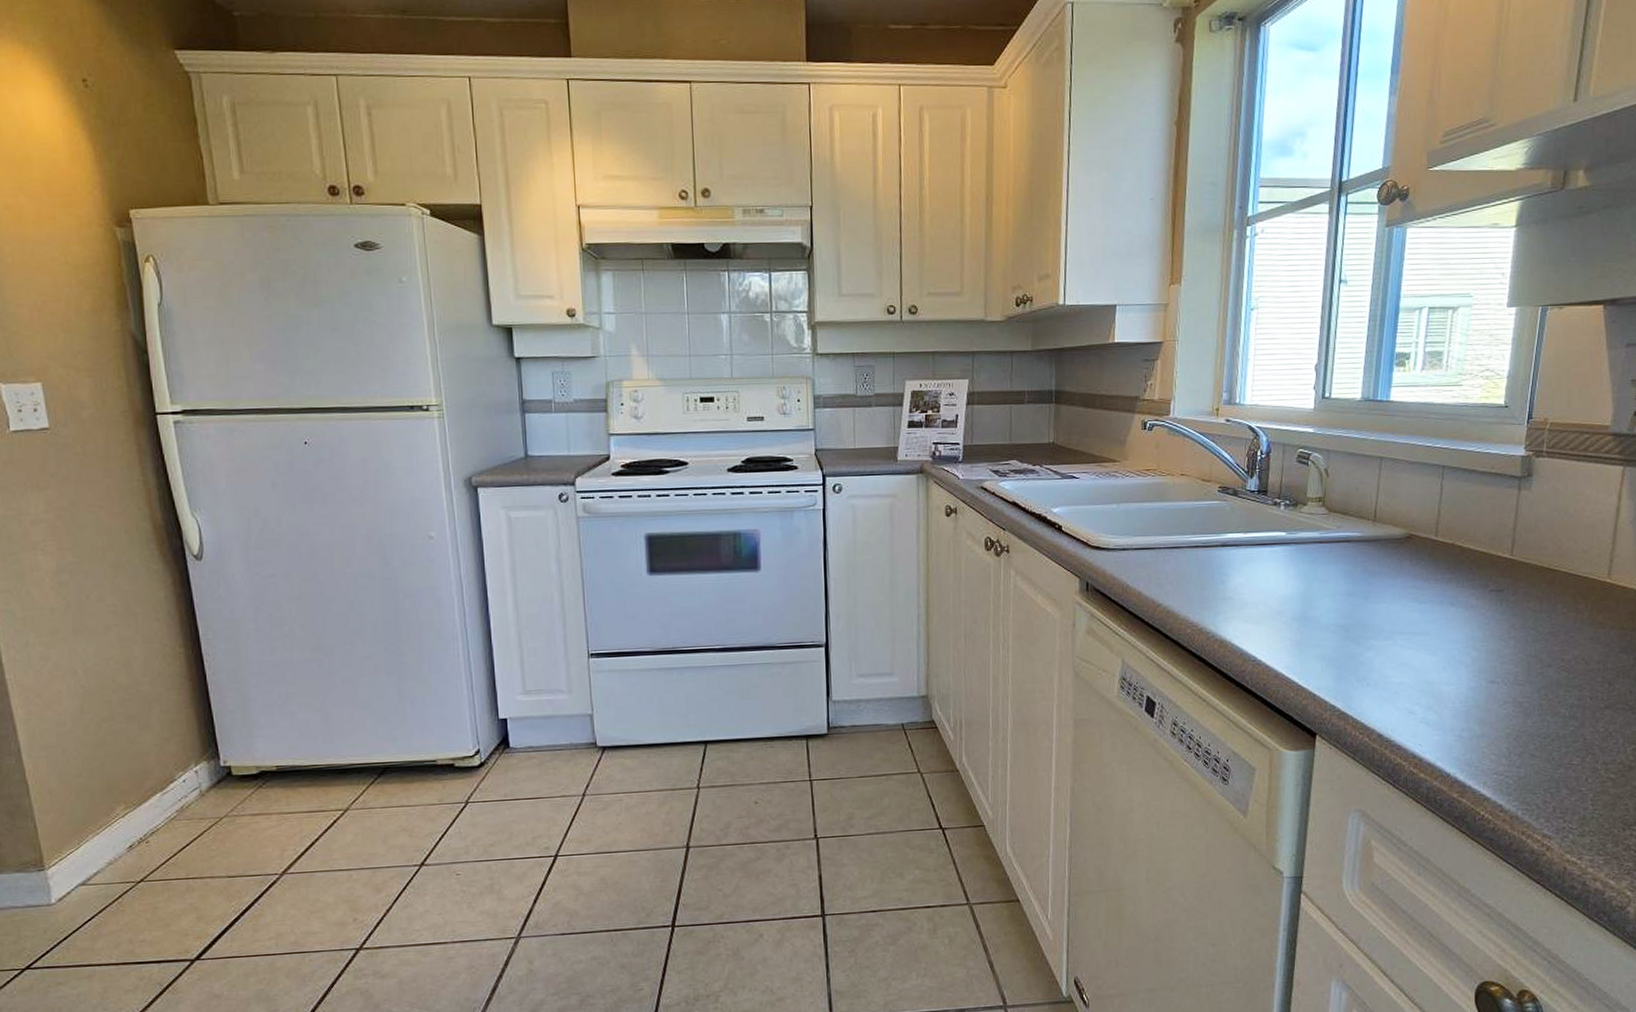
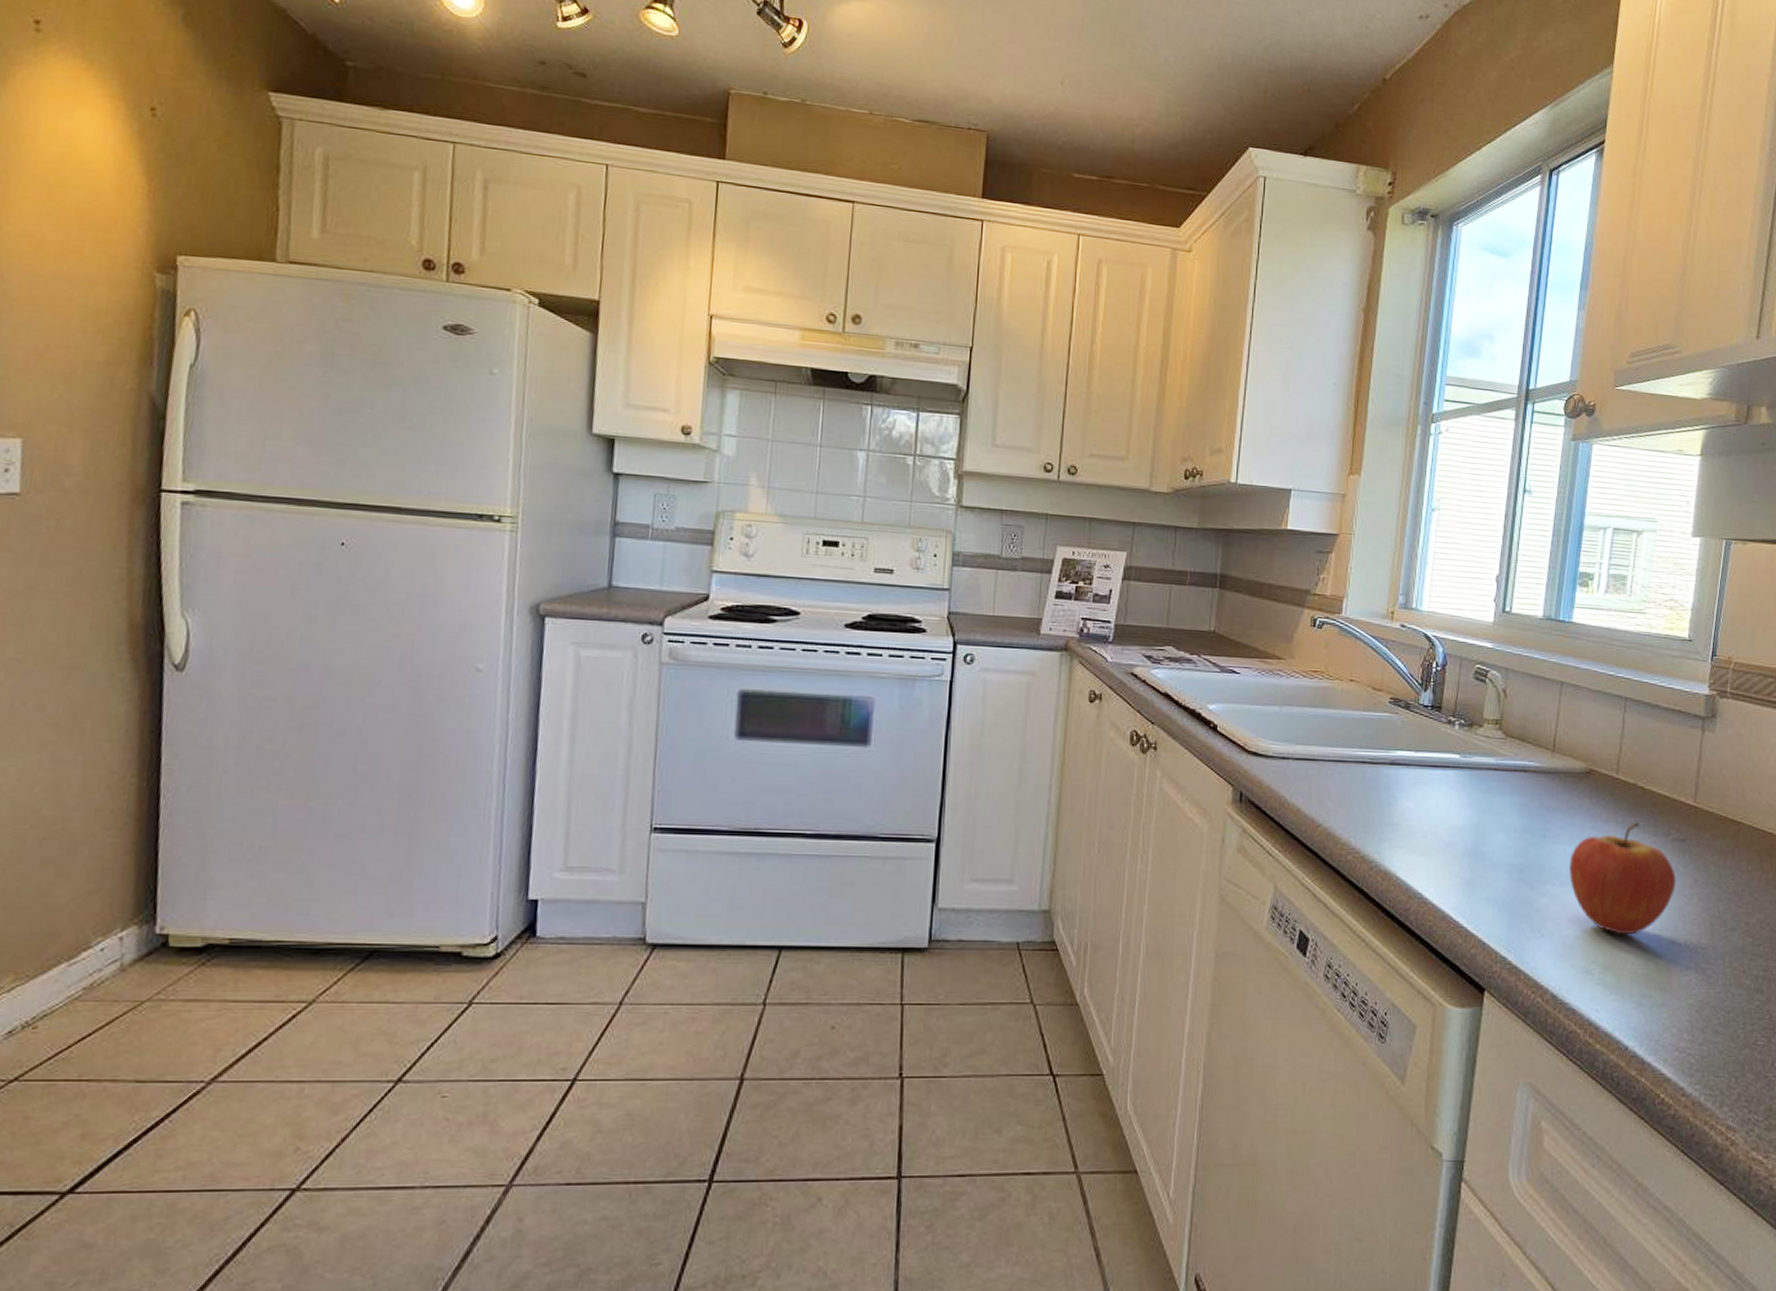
fruit: none [1392,578,1494,679] -> present [1569,822,1677,935]

